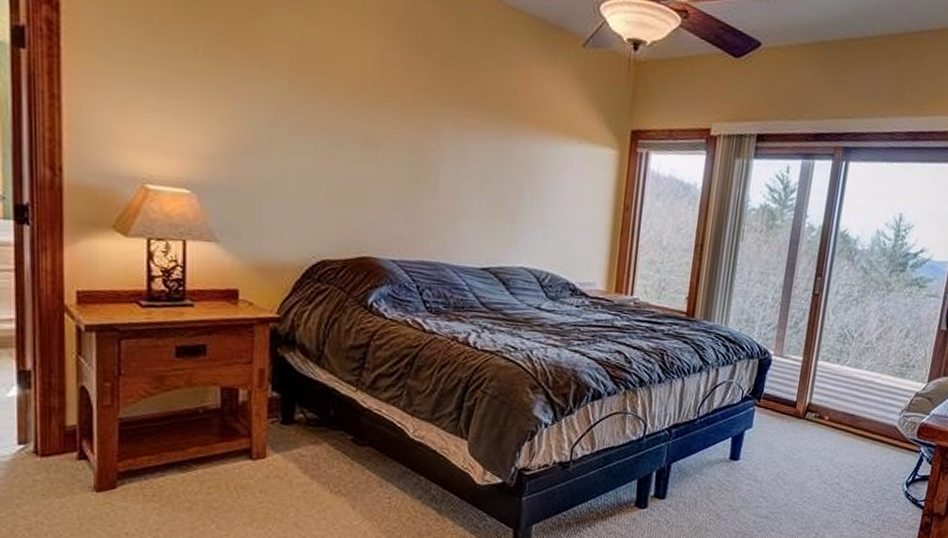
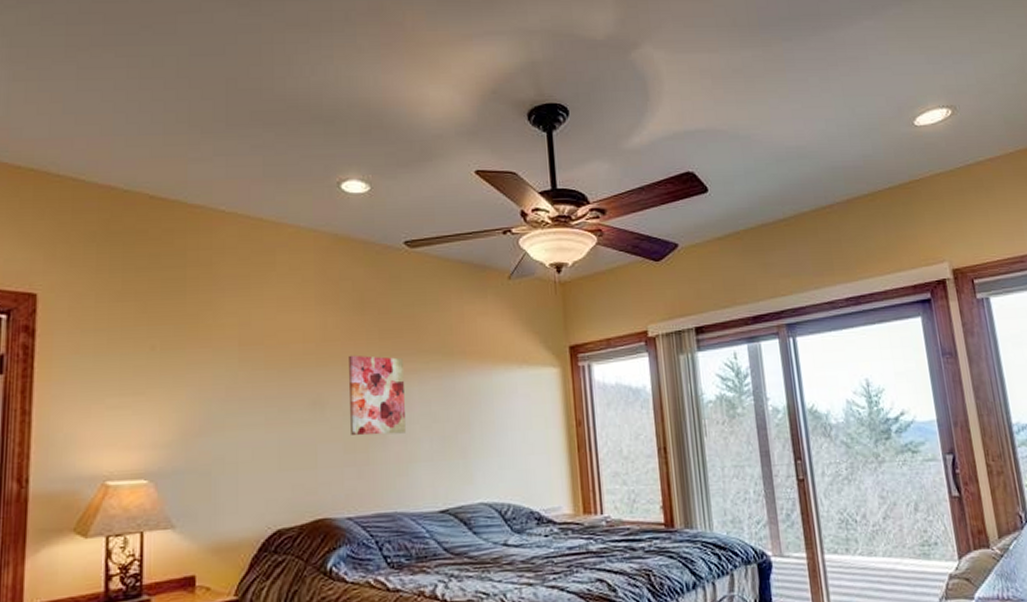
wall art: none [401,98,462,189] -> present [348,355,406,436]

